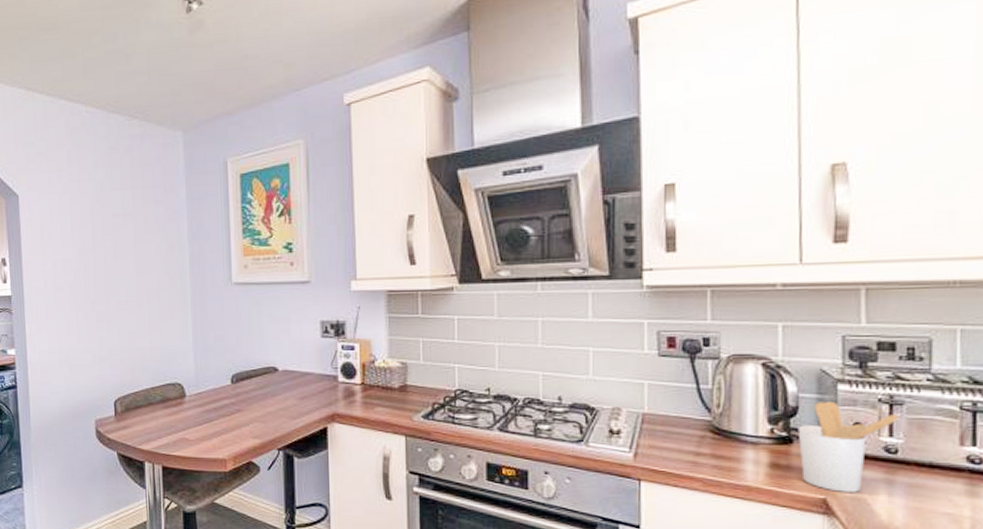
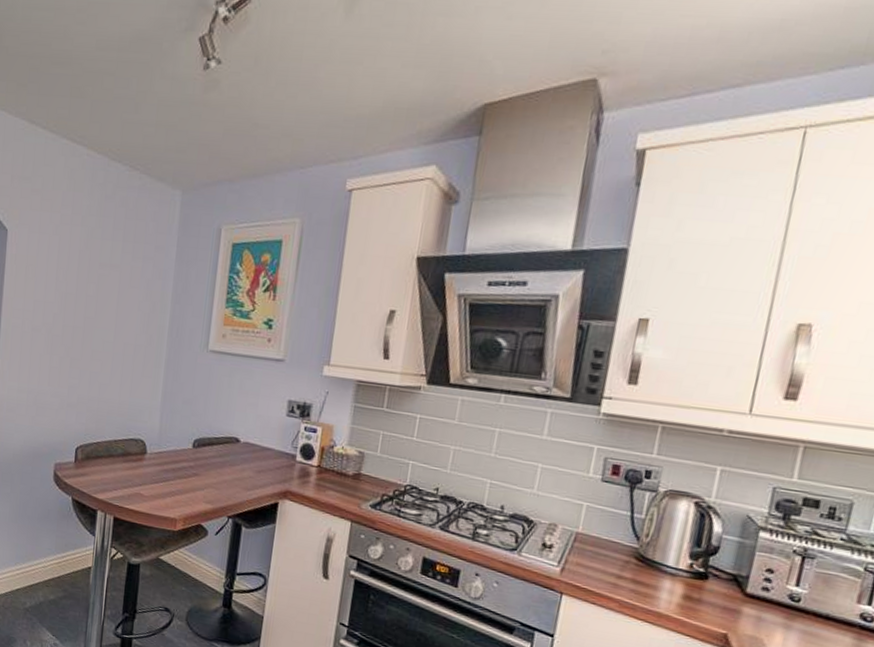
utensil holder: present [797,400,900,492] -> none [710,545,809,632]

